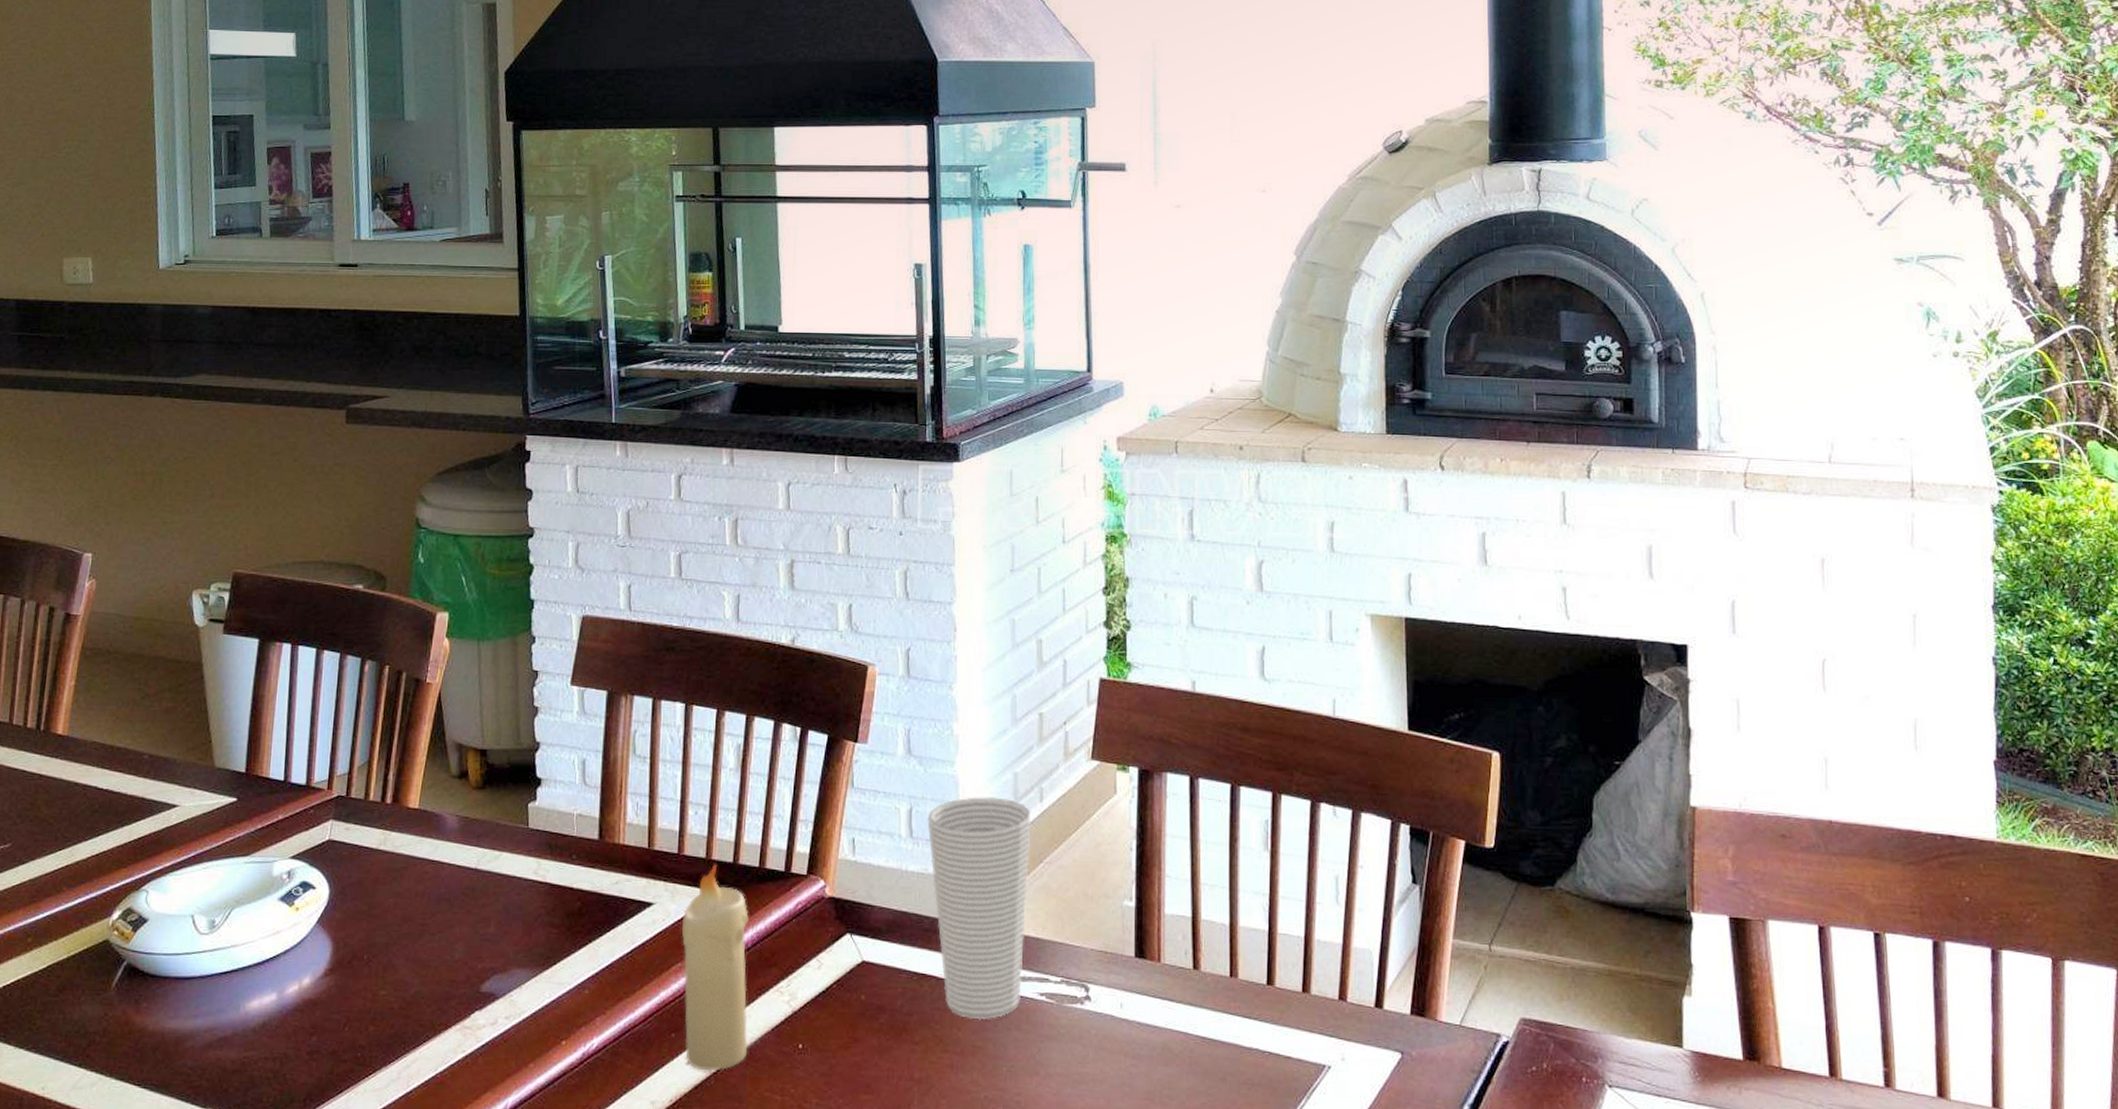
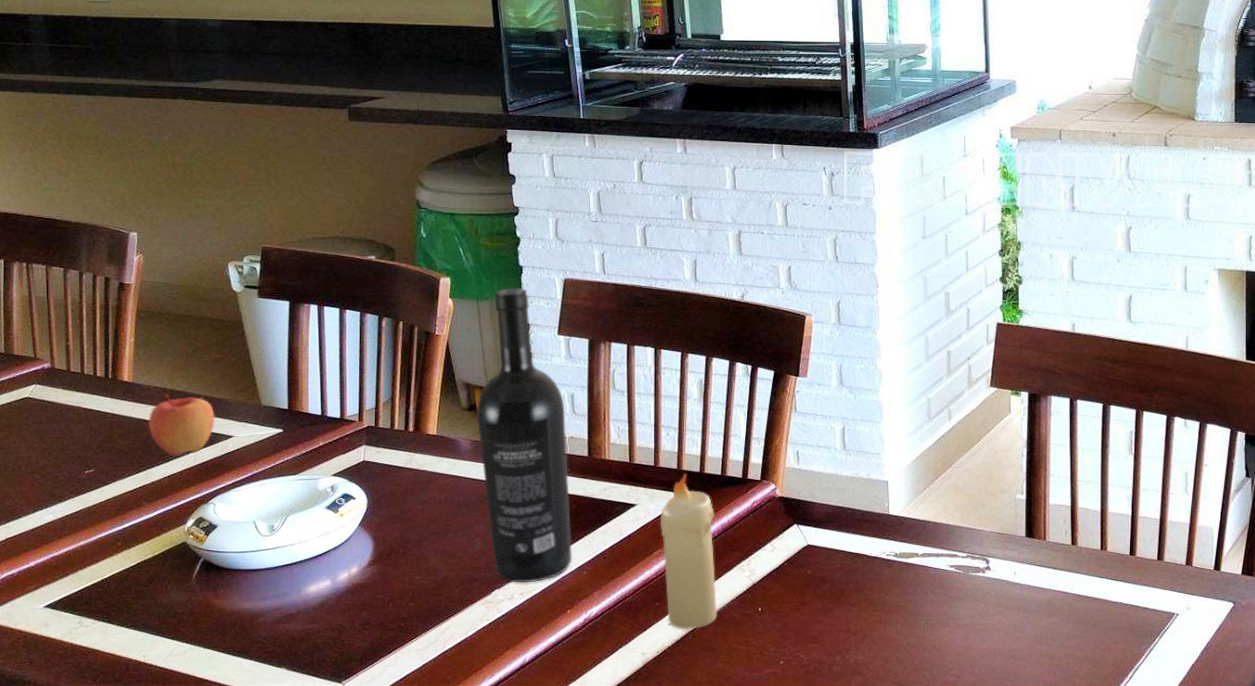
apple: none [79,751,159,830] -> present [148,394,215,457]
wine bottle: none [467,626,575,1004] -> present [476,288,572,583]
cup: present [927,797,1031,1020] -> none [857,417,942,587]

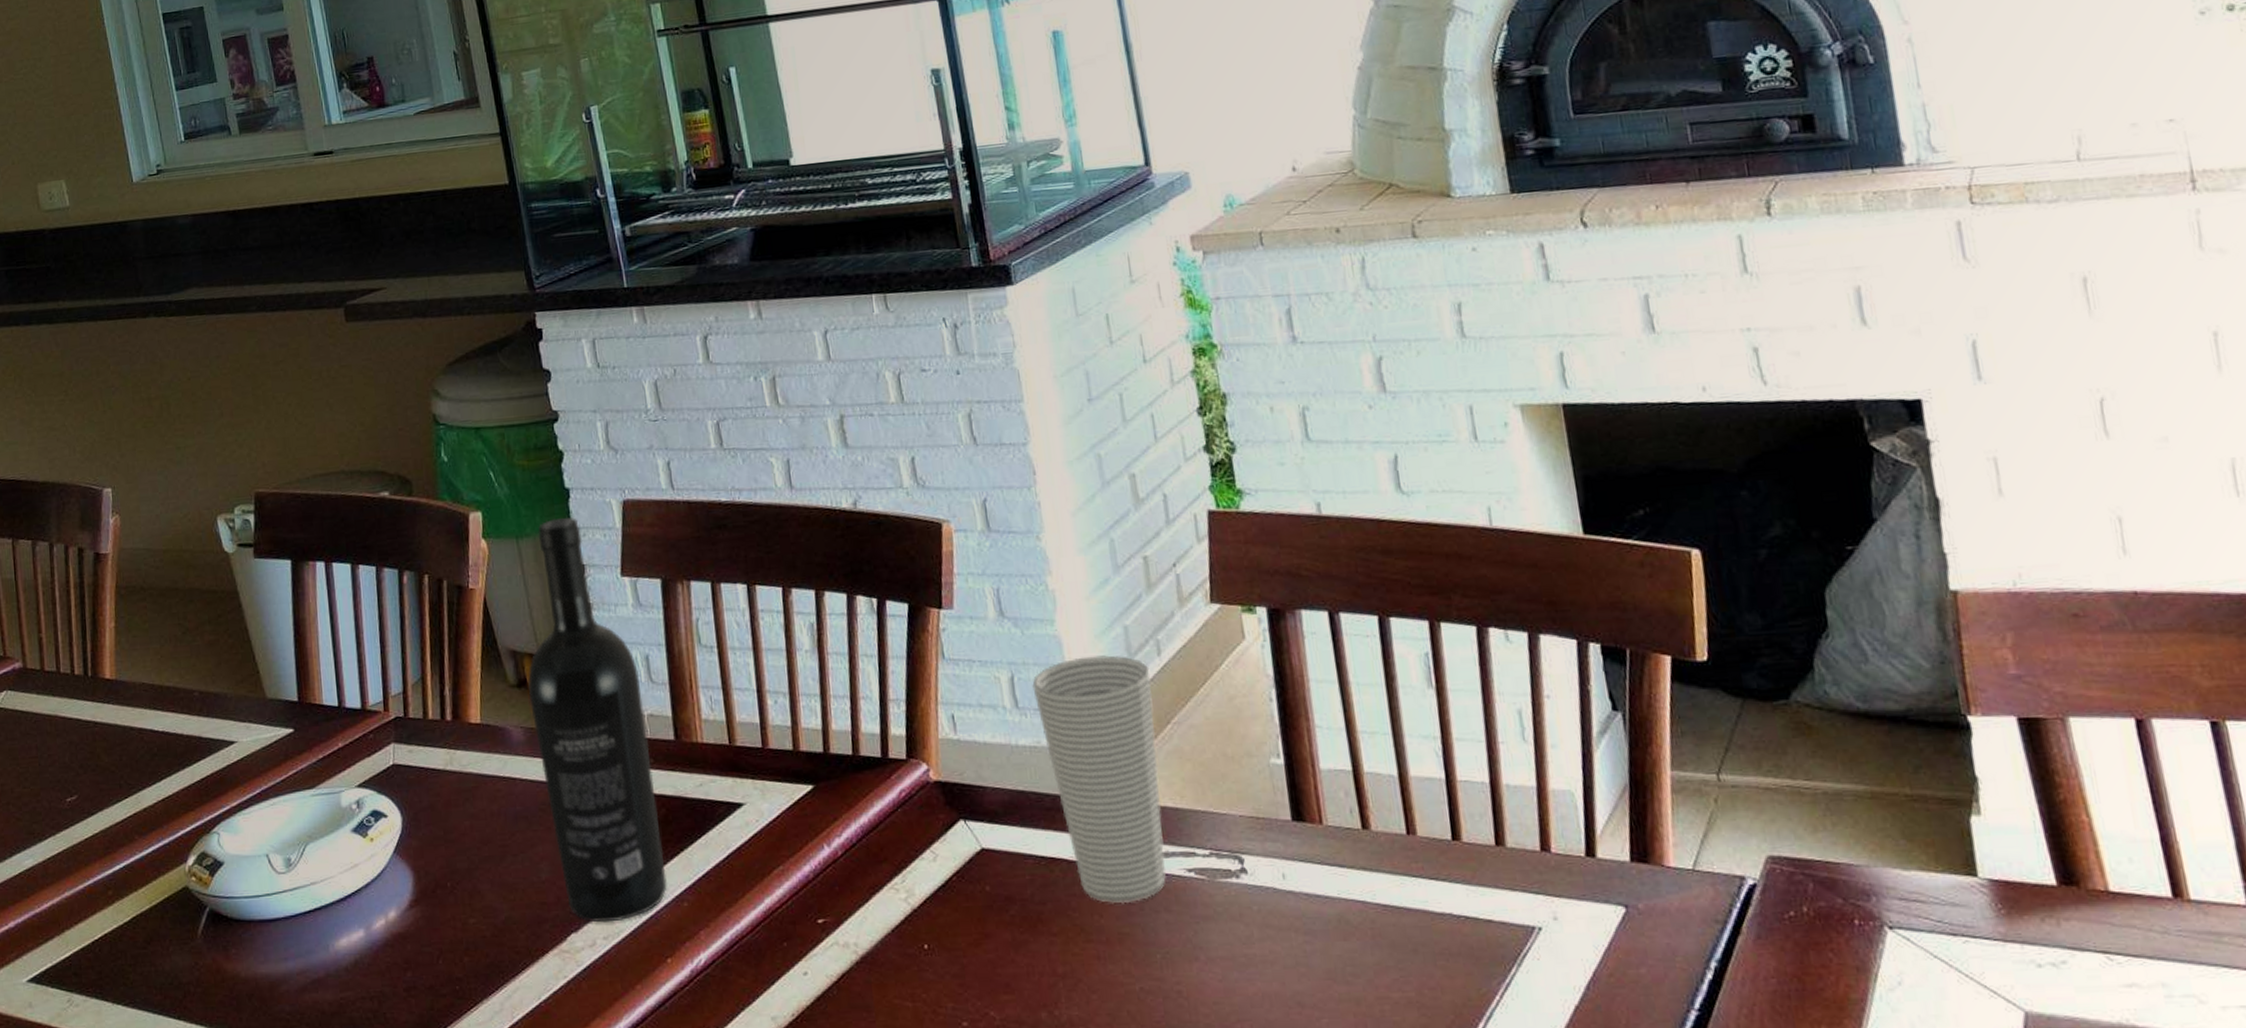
apple: present [148,394,215,457] -> none [136,692,213,774]
candle: present [660,473,718,630] -> none [777,755,869,981]
cup: none [857,417,942,587] -> present [1032,655,1167,904]

